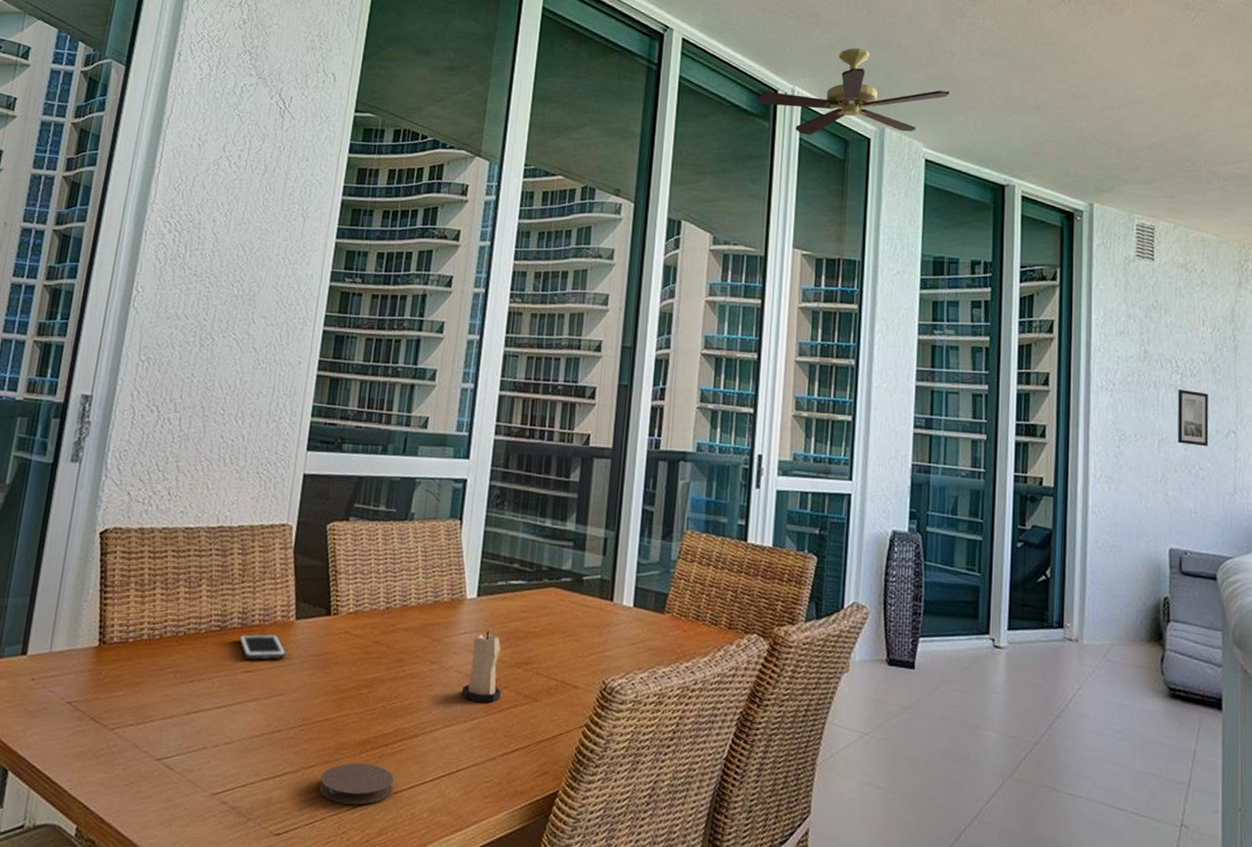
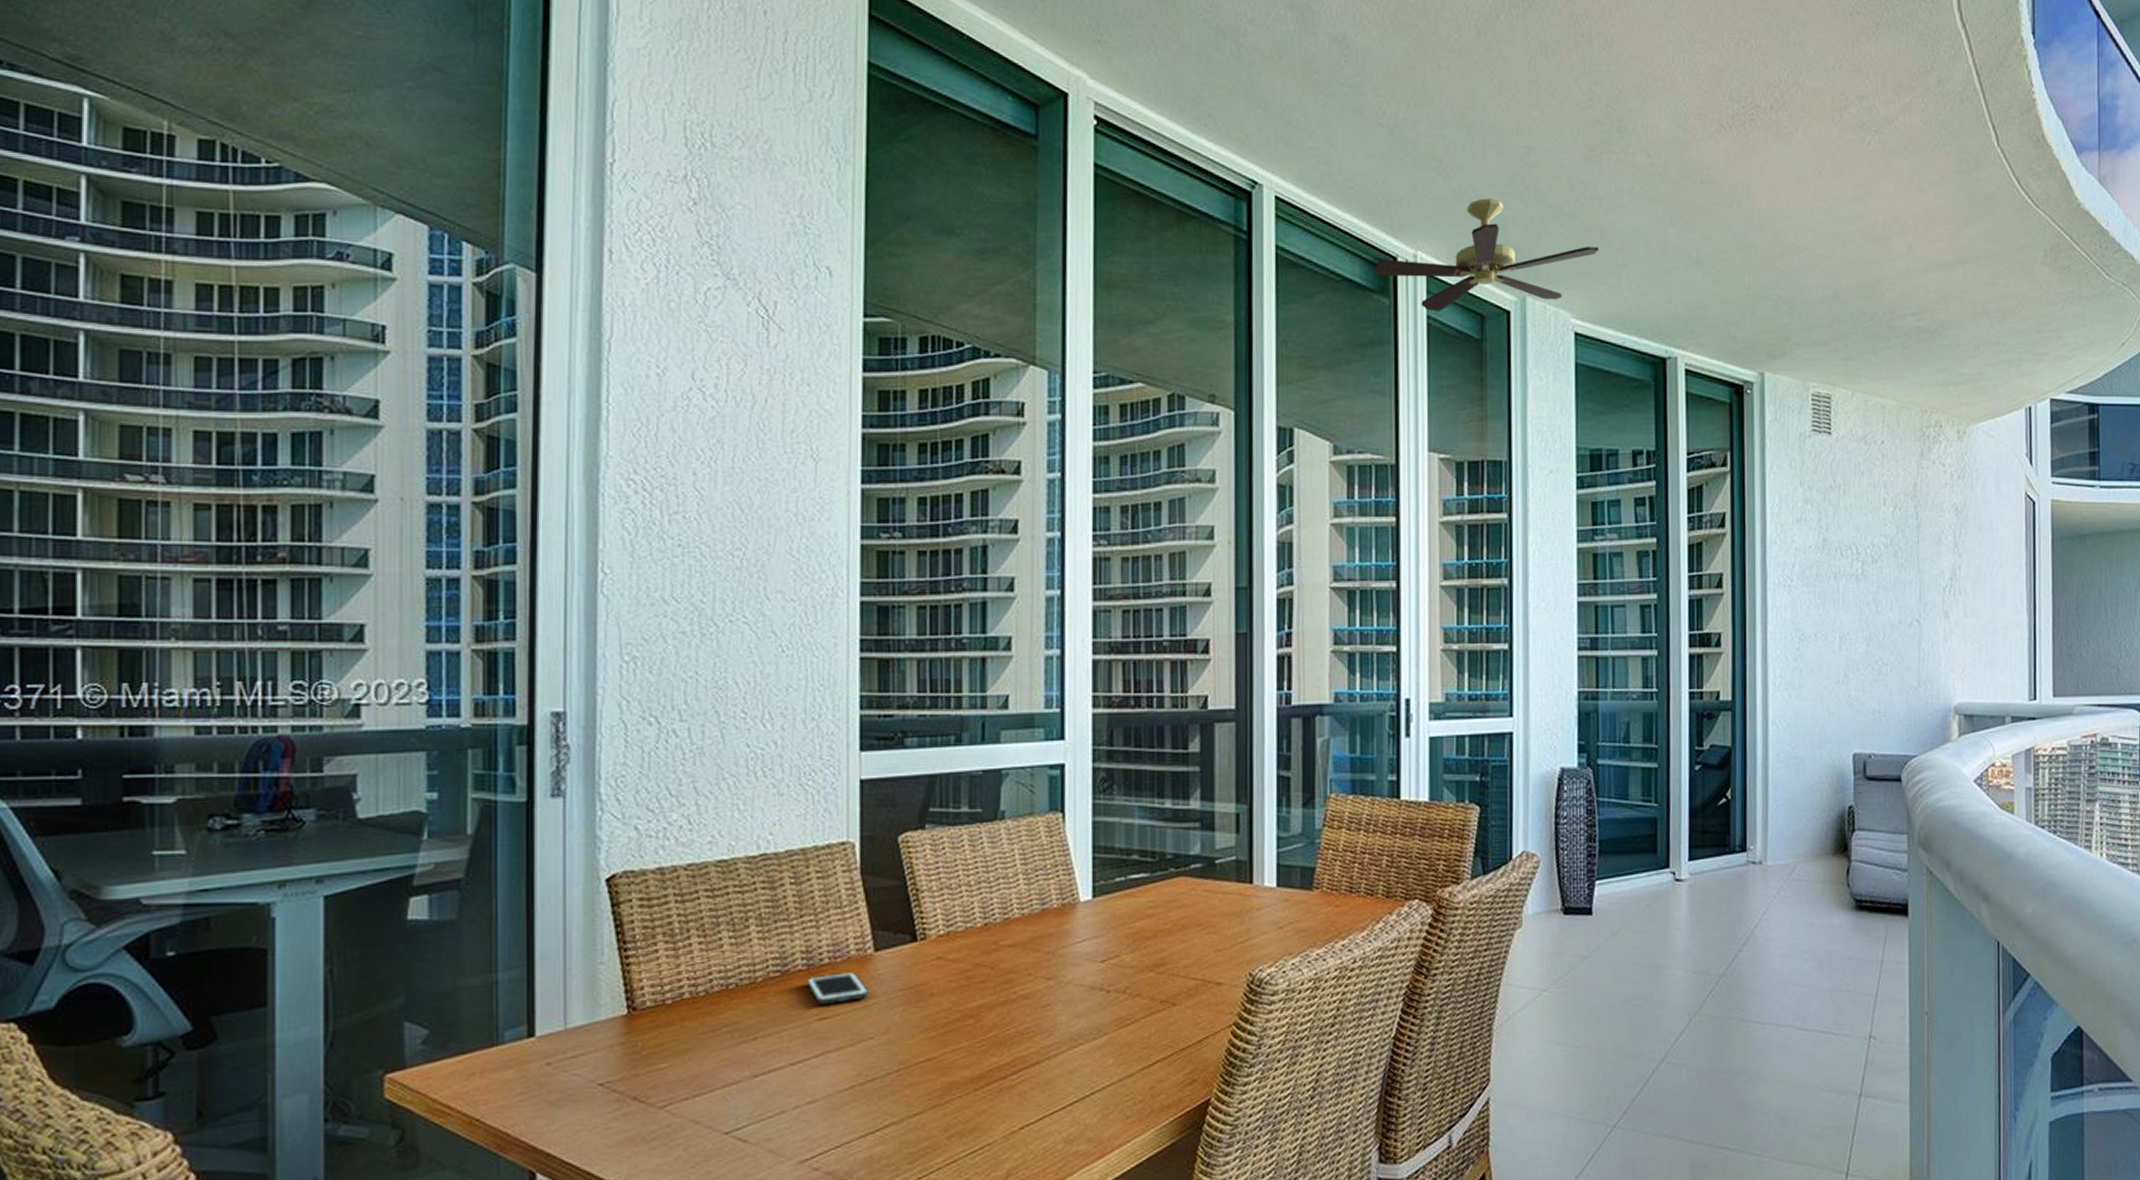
coaster: present [319,762,394,805] -> none [930,1100,1018,1149]
candle: present [461,630,501,703] -> none [1086,934,1133,1016]
wall art: present [1178,389,1209,447] -> none [1859,578,1892,640]

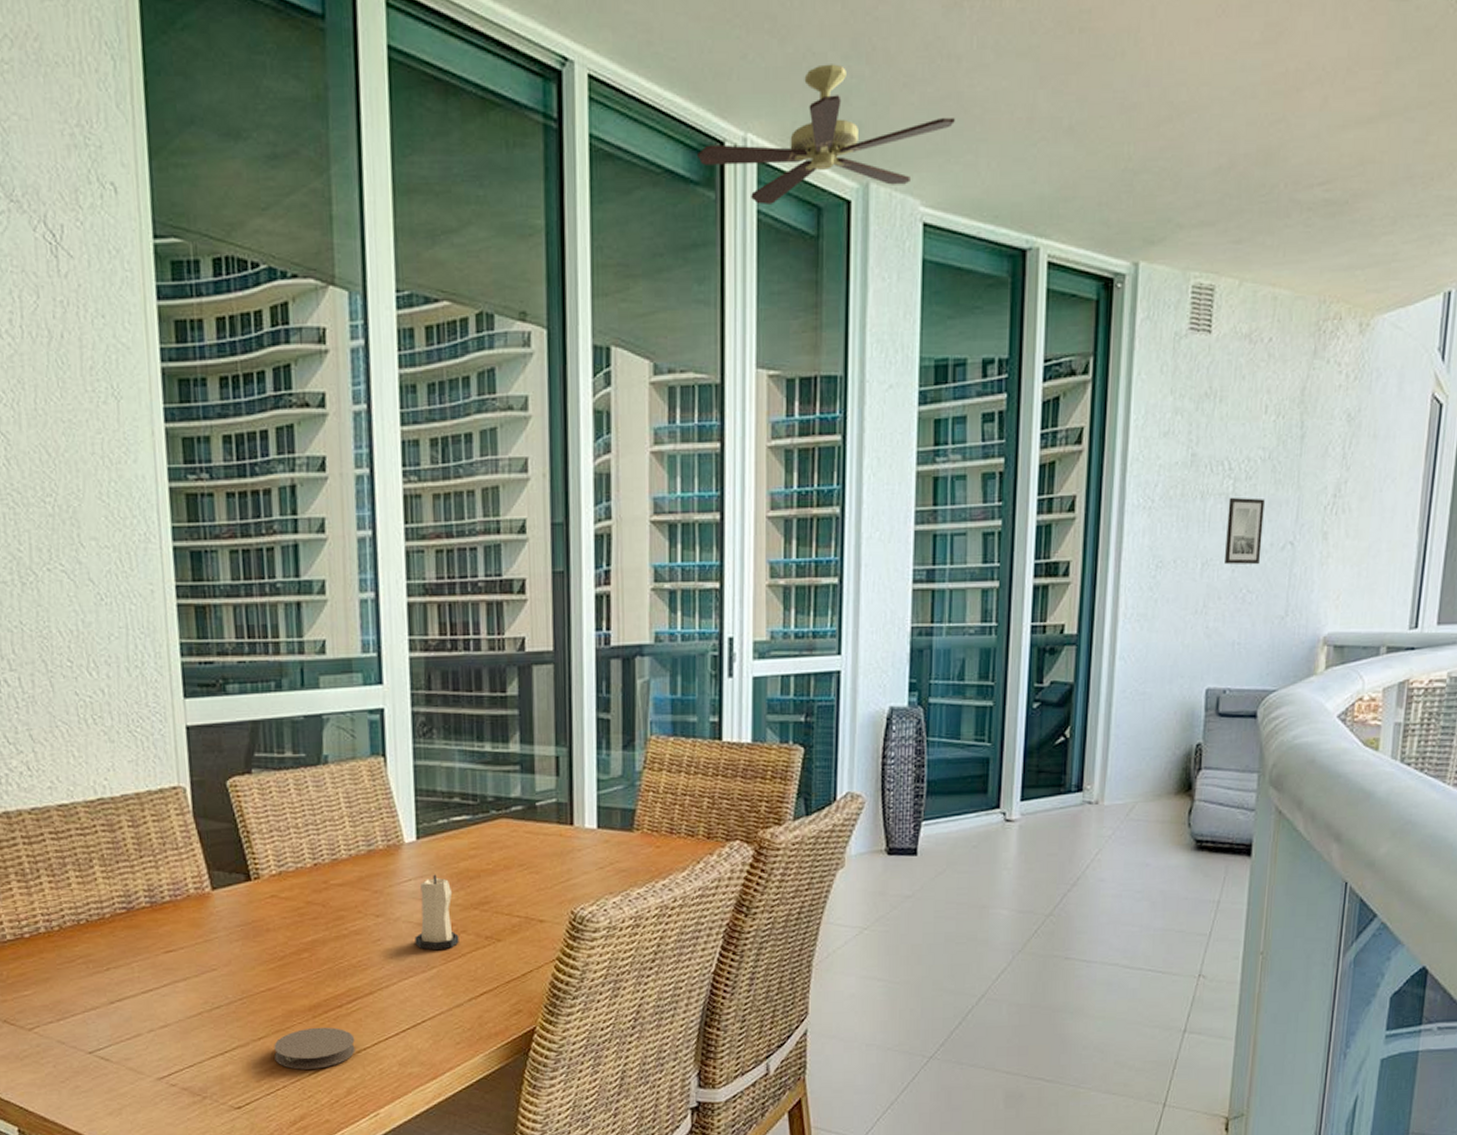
cell phone: present [806,972,869,1004] -> none [150,909,210,939]
coaster: none [930,1100,1018,1149] -> present [274,1027,355,1070]
candle: none [1086,934,1133,1016] -> present [414,874,459,951]
wall art: none [1859,578,1892,640] -> present [1225,497,1265,565]

